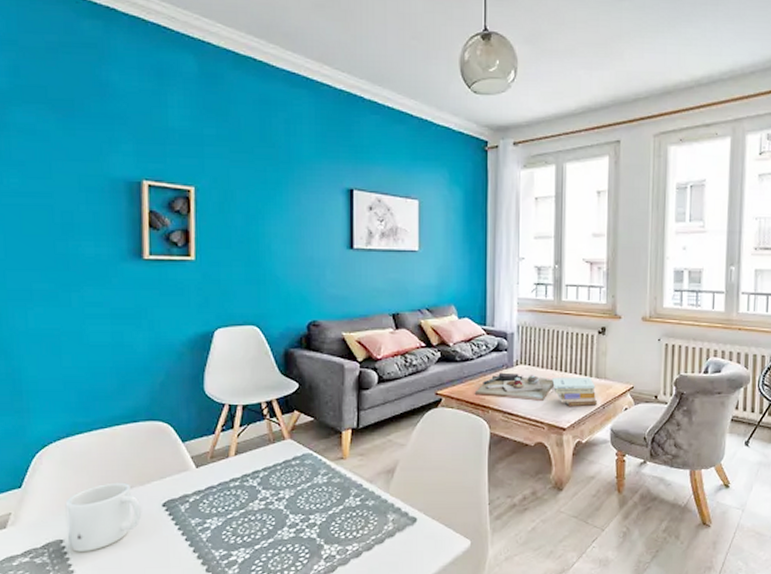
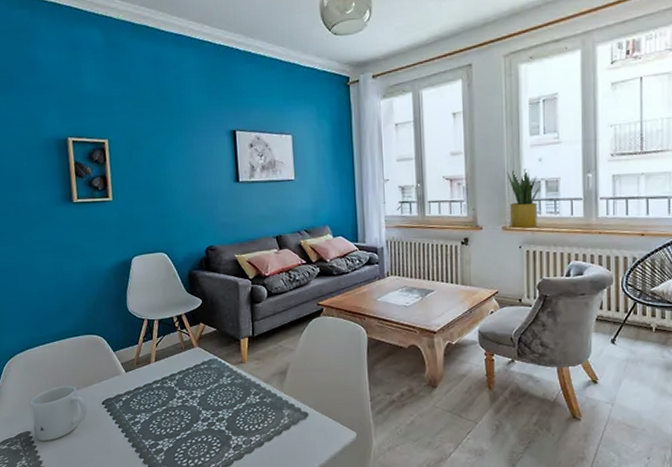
decorative tray: present [474,372,554,401] -> none [351,283,423,308]
books: present [552,377,597,407] -> none [421,285,464,313]
planter: none [650,257,685,320] -> present [507,169,542,229]

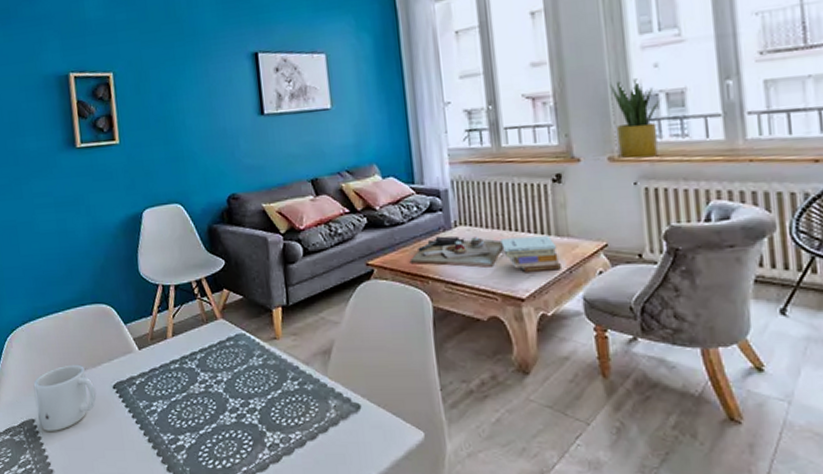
decorative tray: none [351,283,423,308] -> present [409,236,503,268]
books: none [421,285,464,313] -> present [500,236,561,273]

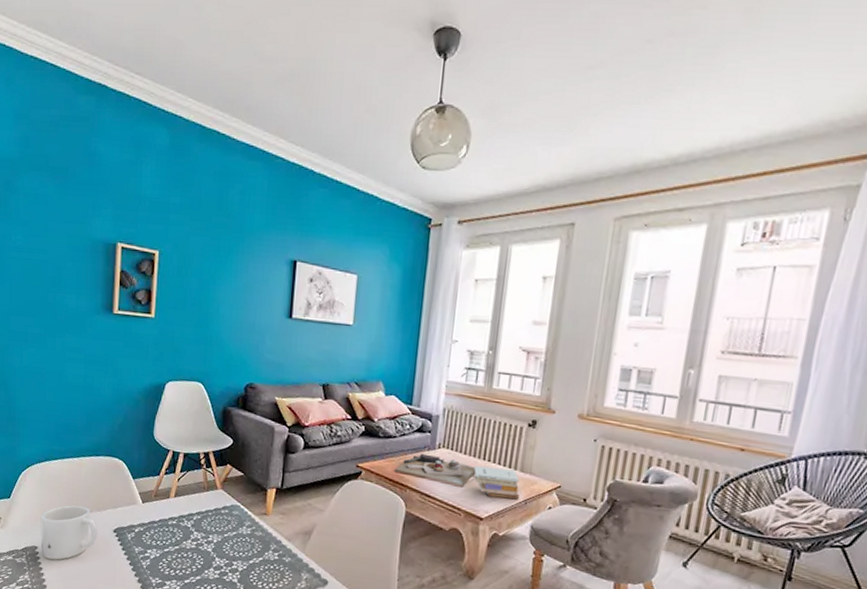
planter: present [610,78,661,159] -> none [588,352,633,422]

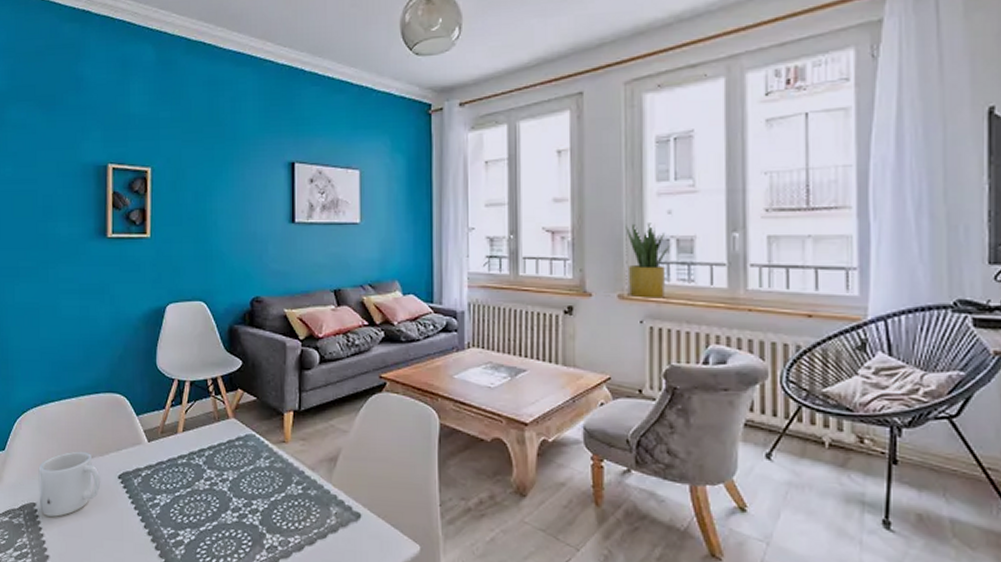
decorative tray: present [394,453,475,487] -> none [421,356,512,390]
books: present [473,465,520,500] -> none [510,363,565,399]
planter: none [588,352,633,422] -> present [625,223,671,299]

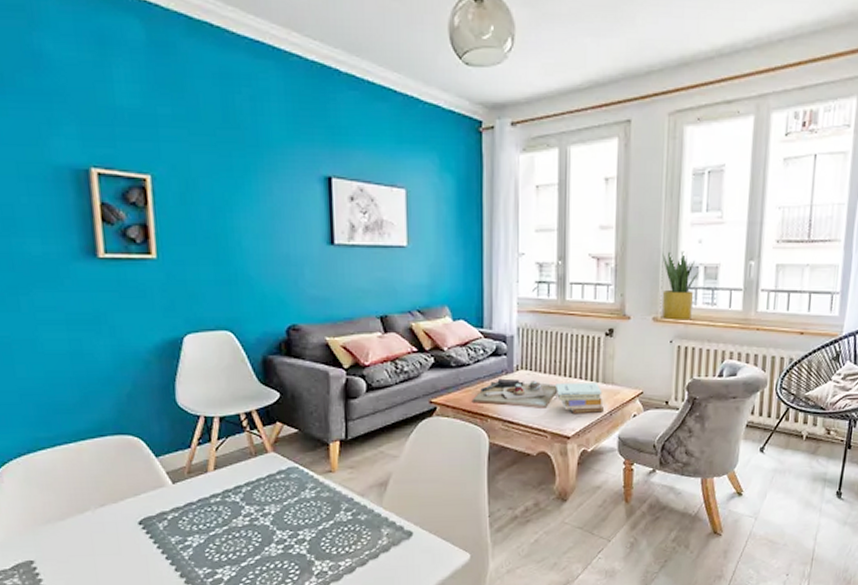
mug: present [38,451,101,517] -> none [32,500,117,573]
decorative tray: none [421,356,512,390] -> present [471,378,557,408]
books: none [510,363,565,399] -> present [556,383,604,415]

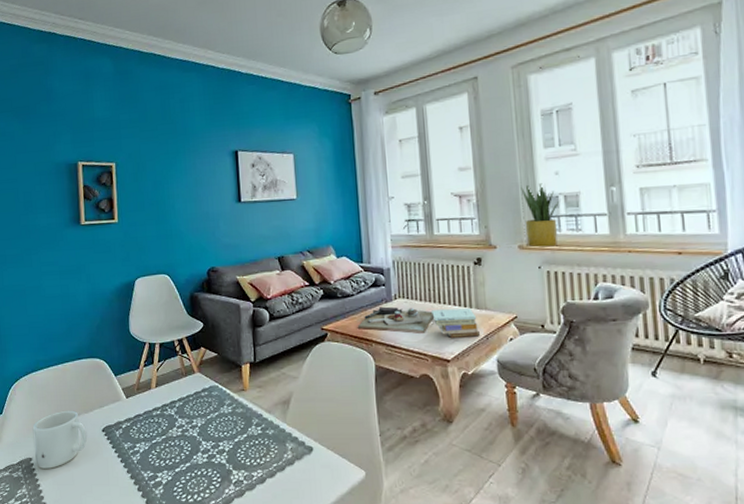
mug: none [32,500,117,573] -> present [32,410,88,469]

